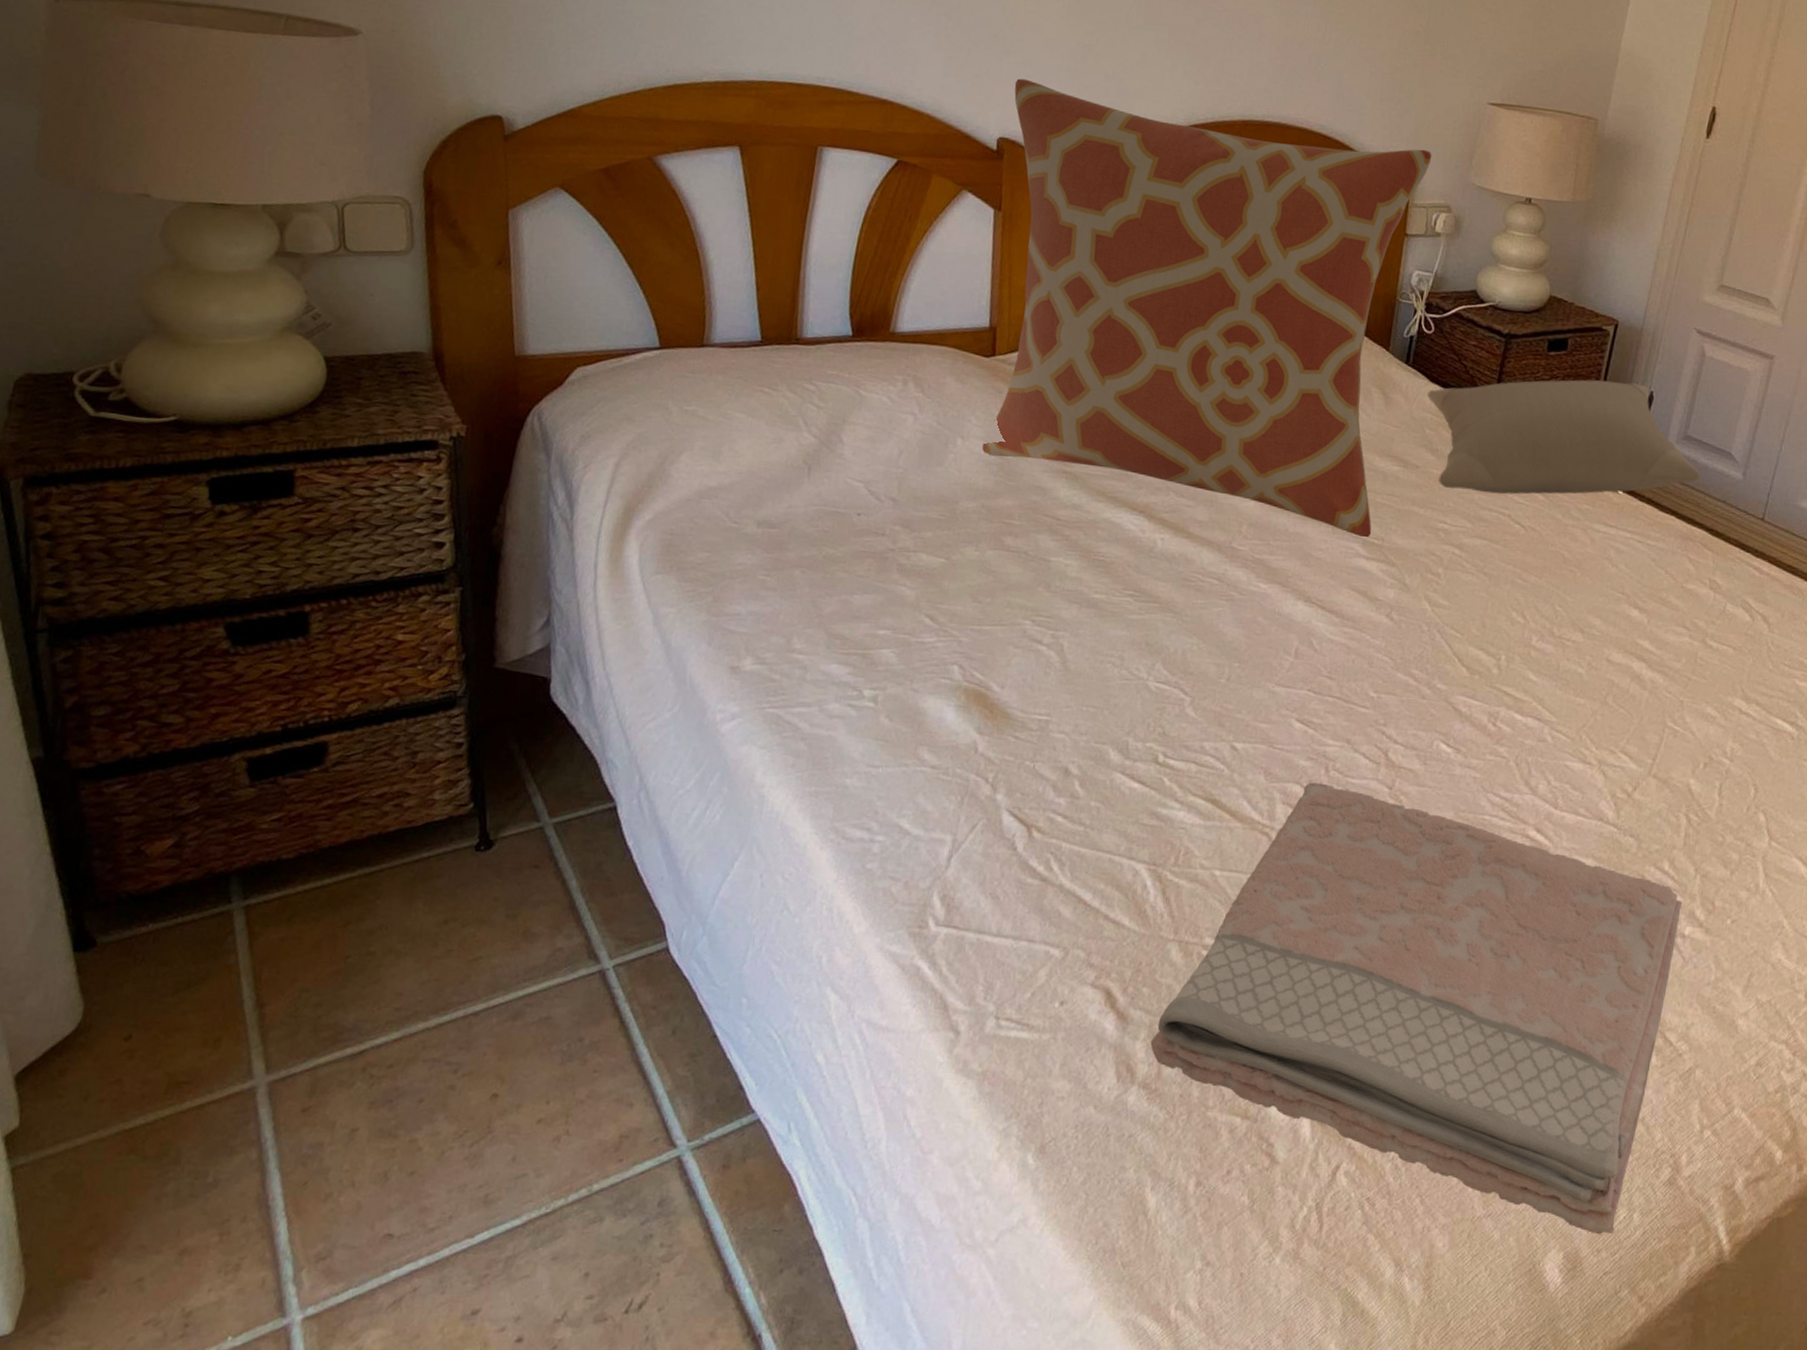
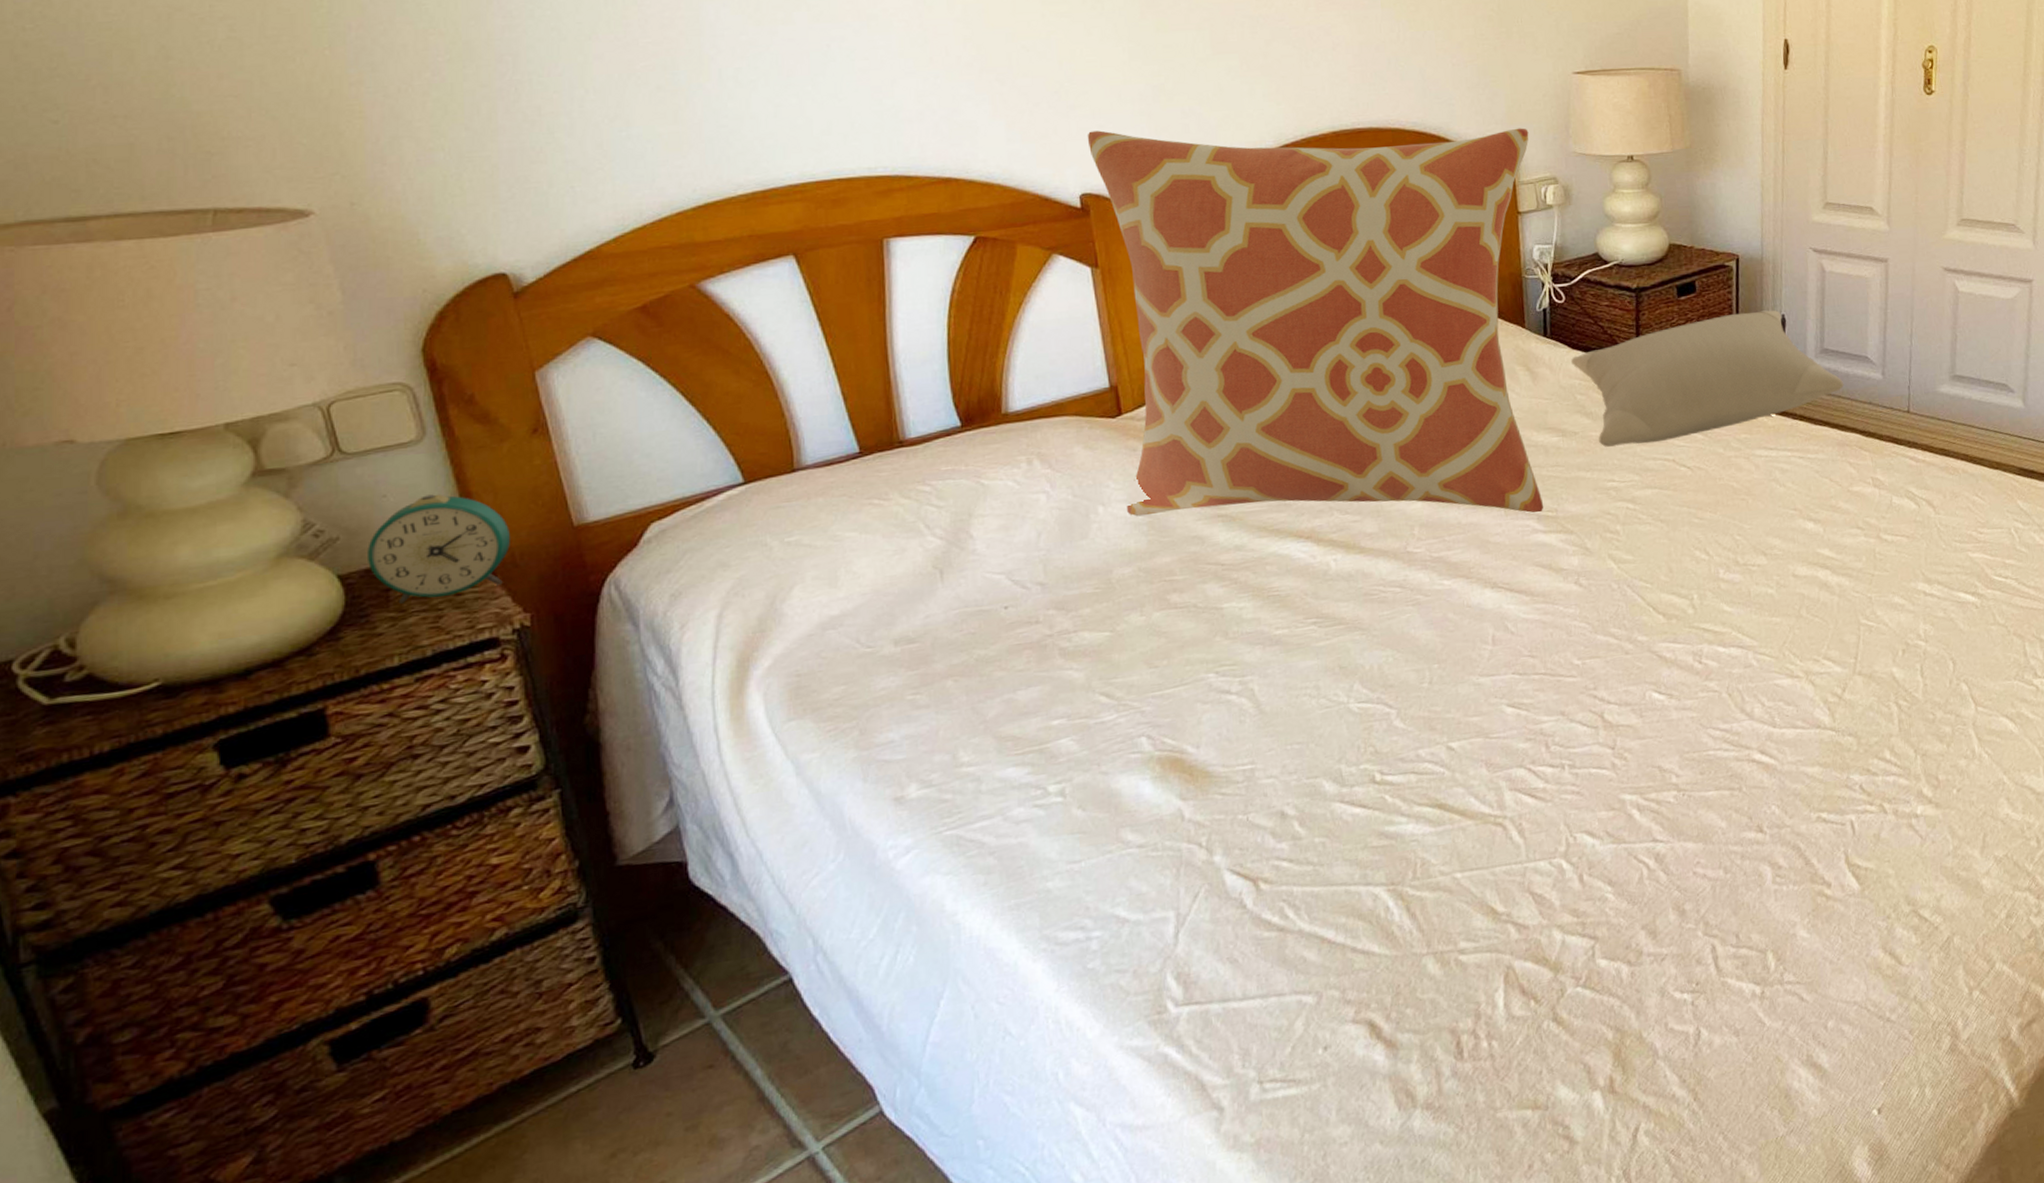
alarm clock: none [349,301,464,395] -> present [367,494,511,605]
towel: present [1150,782,1682,1235] -> none [1425,759,1913,1119]

